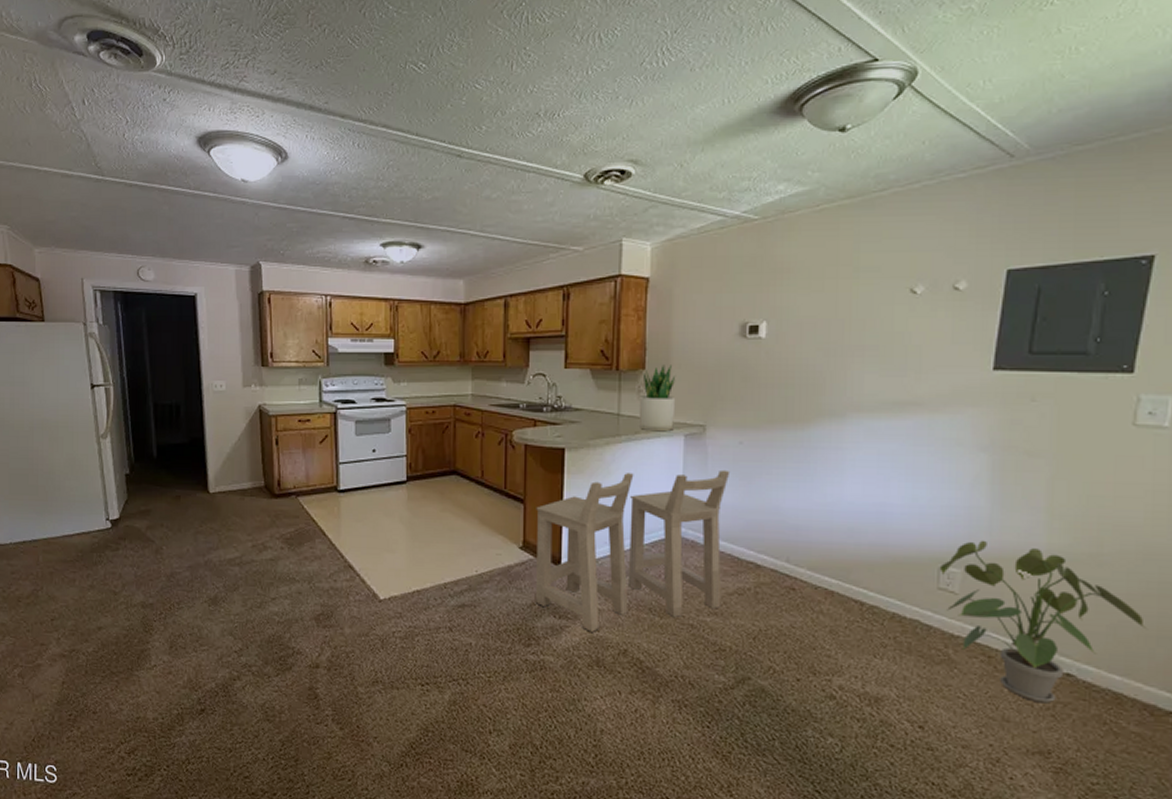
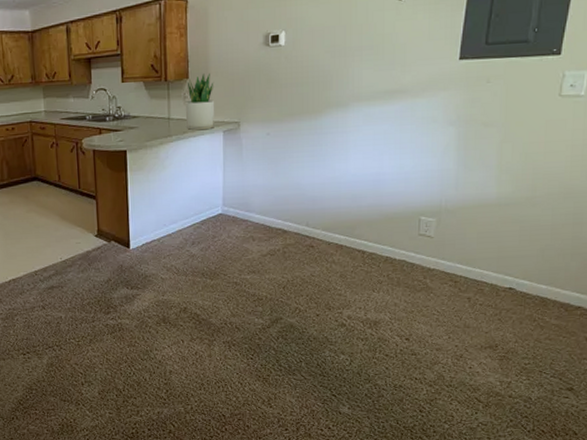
bar stool: present [536,469,731,634] -> none [106,157,261,298]
house plant: present [939,540,1147,704] -> none [419,194,565,312]

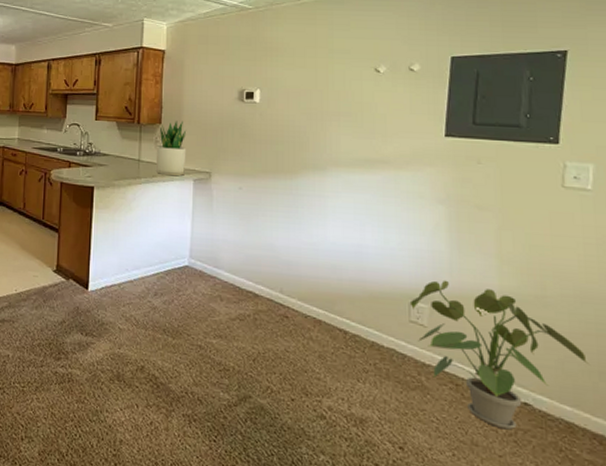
house plant: none [419,194,565,312] -> present [409,280,589,430]

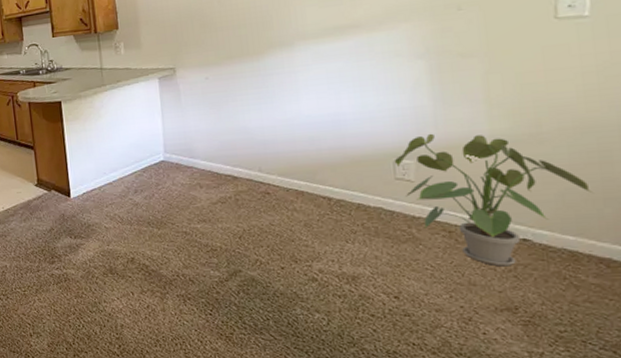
planter: present [155,121,187,177] -> none [117,22,149,79]

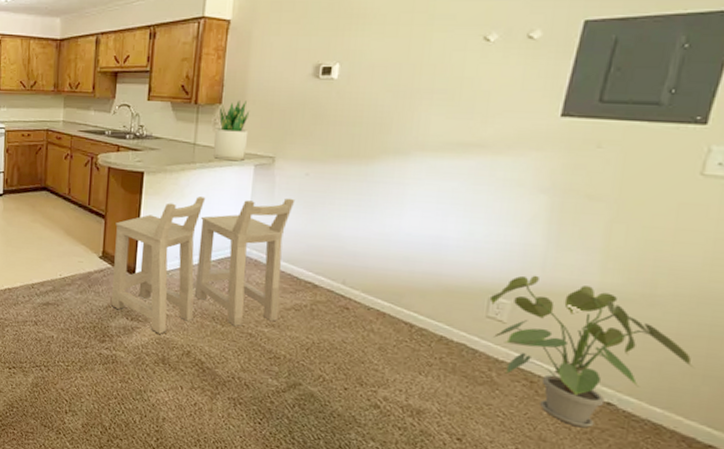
bar stool: none [44,102,208,248] -> present [111,197,296,335]
planter: none [117,22,149,79] -> present [213,100,250,162]

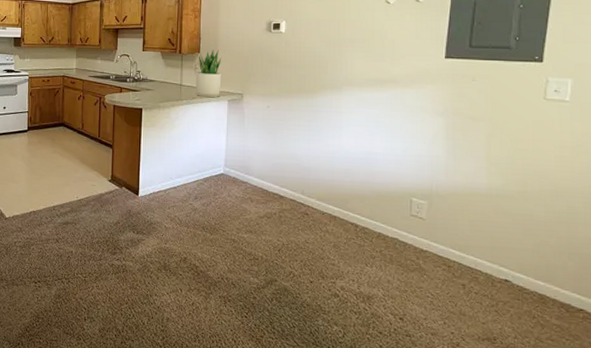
bar stool: present [111,197,296,335] -> none [120,126,261,245]
house plant: present [489,275,694,428] -> none [411,180,561,302]

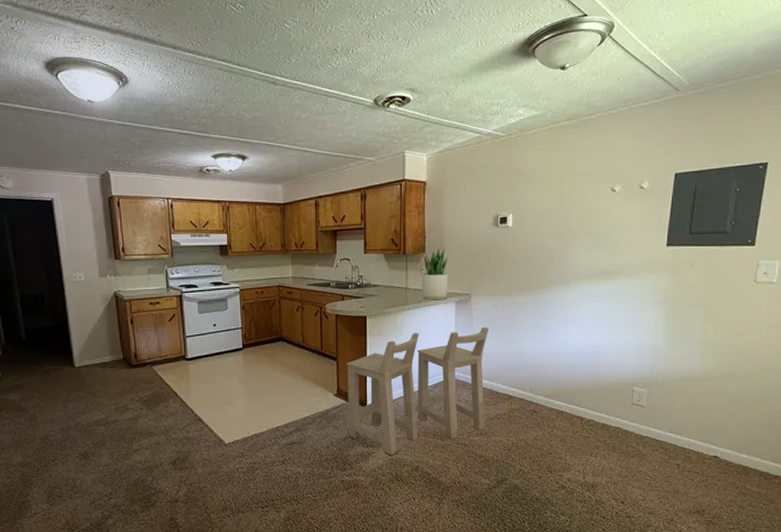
bar stool: none [120,126,261,245] -> present [346,327,489,456]

